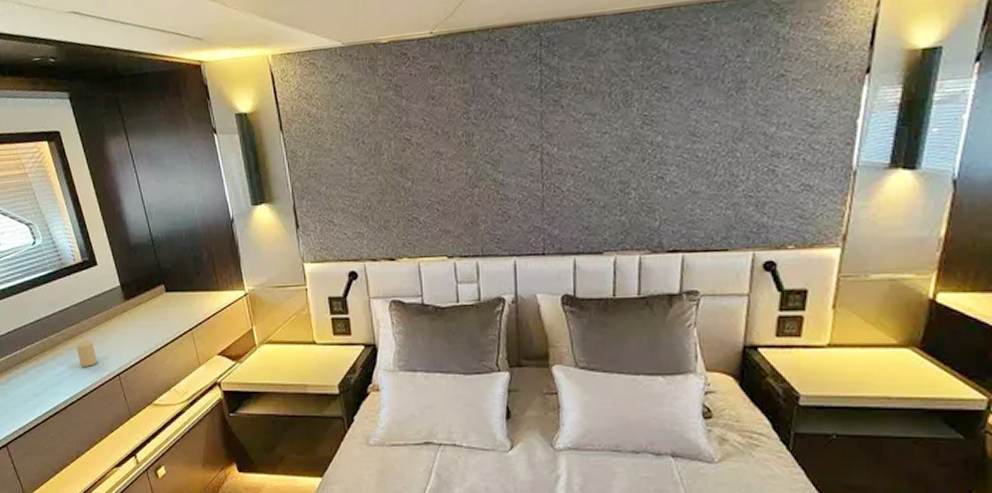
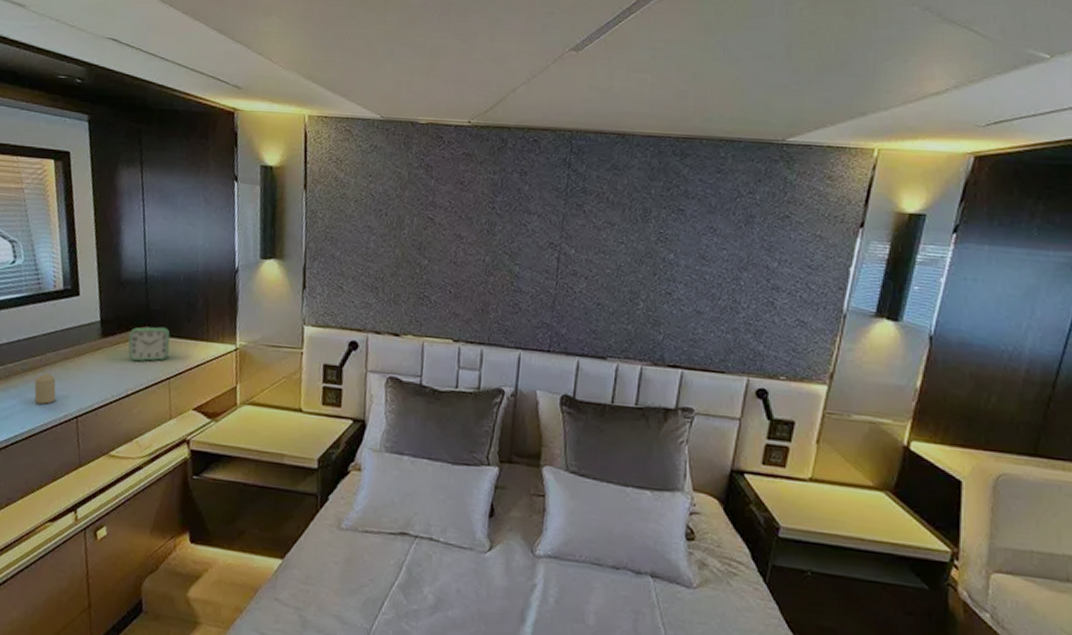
alarm clock: none [147,283,187,318] -> present [127,326,170,362]

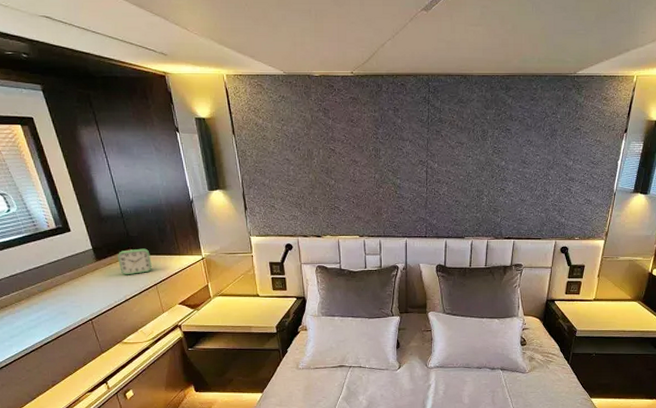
candle: present [34,373,56,404] -> none [50,291,71,313]

